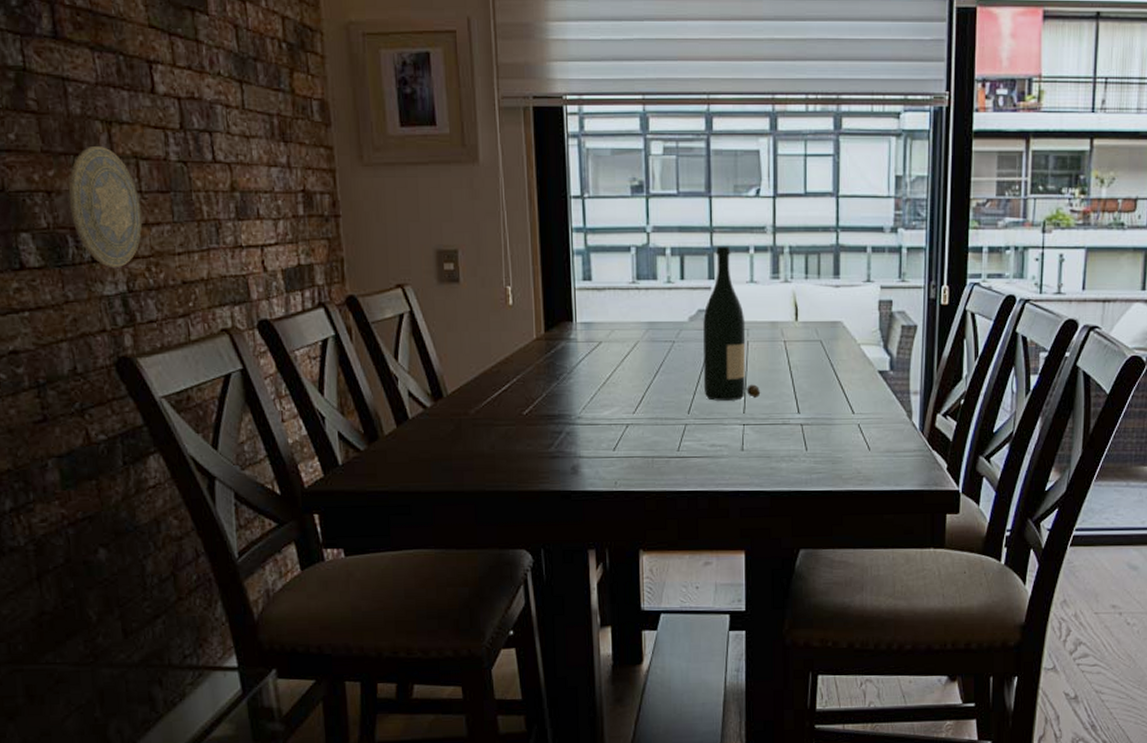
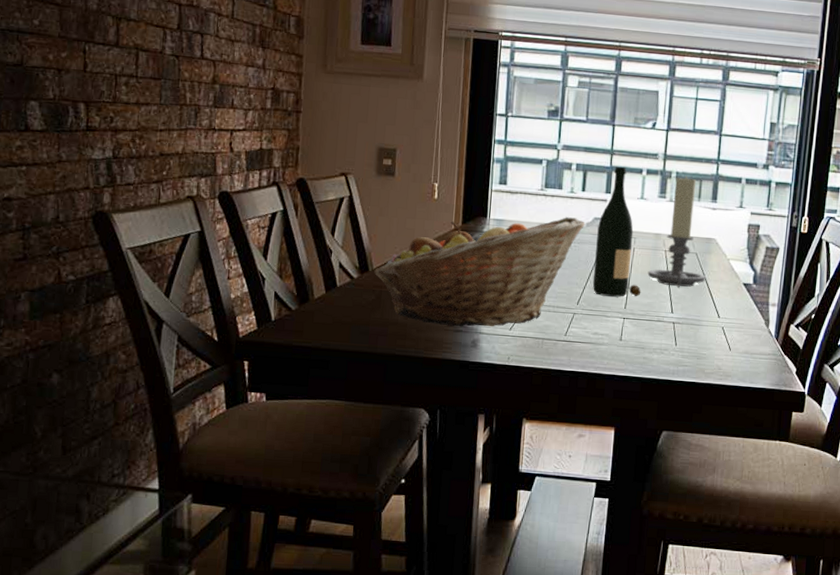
decorative plate: present [68,145,143,269] -> none [75,36,135,138]
fruit basket: none [448,312,689,453] -> present [373,217,586,327]
candle holder: none [766,249,835,384] -> present [647,175,706,288]

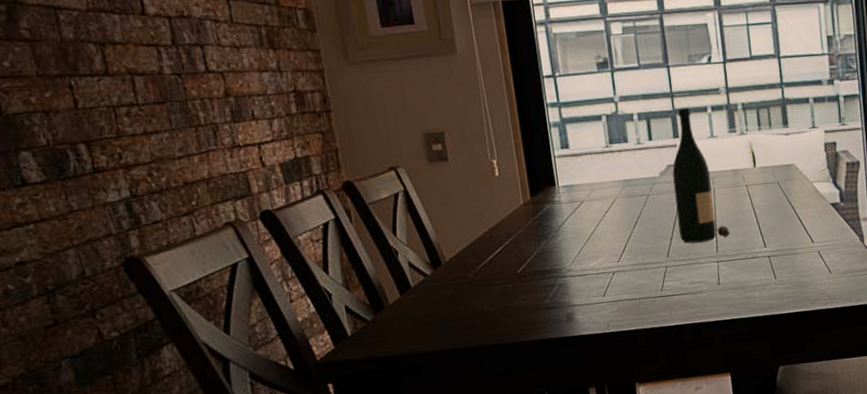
fruit basket: present [373,217,586,327] -> none [446,169,660,306]
candle holder: present [647,175,706,288] -> none [732,105,793,221]

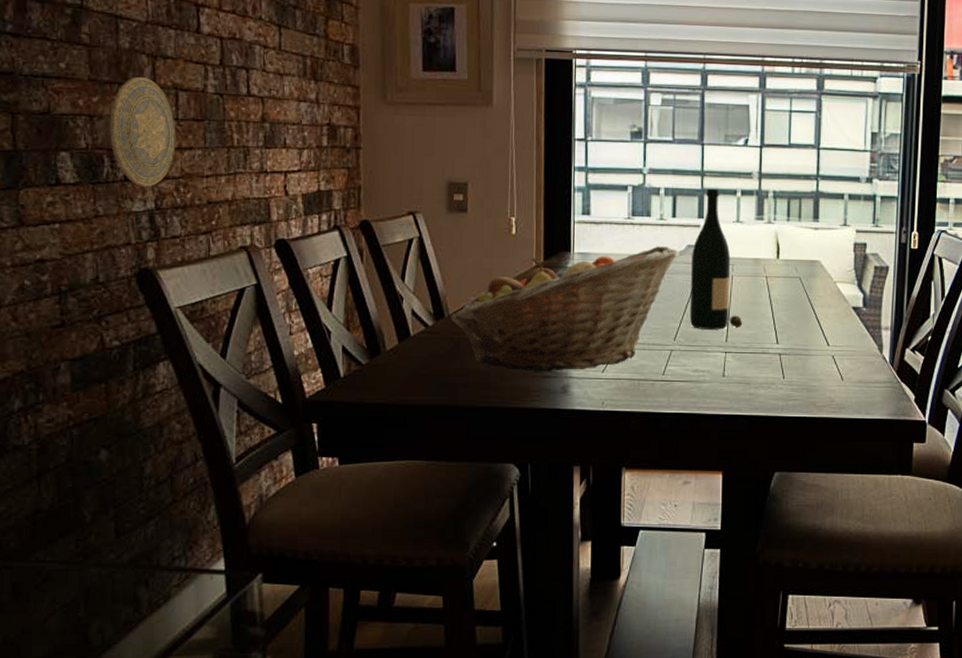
decorative plate: none [66,65,141,177] -> present [109,76,176,188]
fruit basket: none [446,169,660,306] -> present [449,246,678,372]

